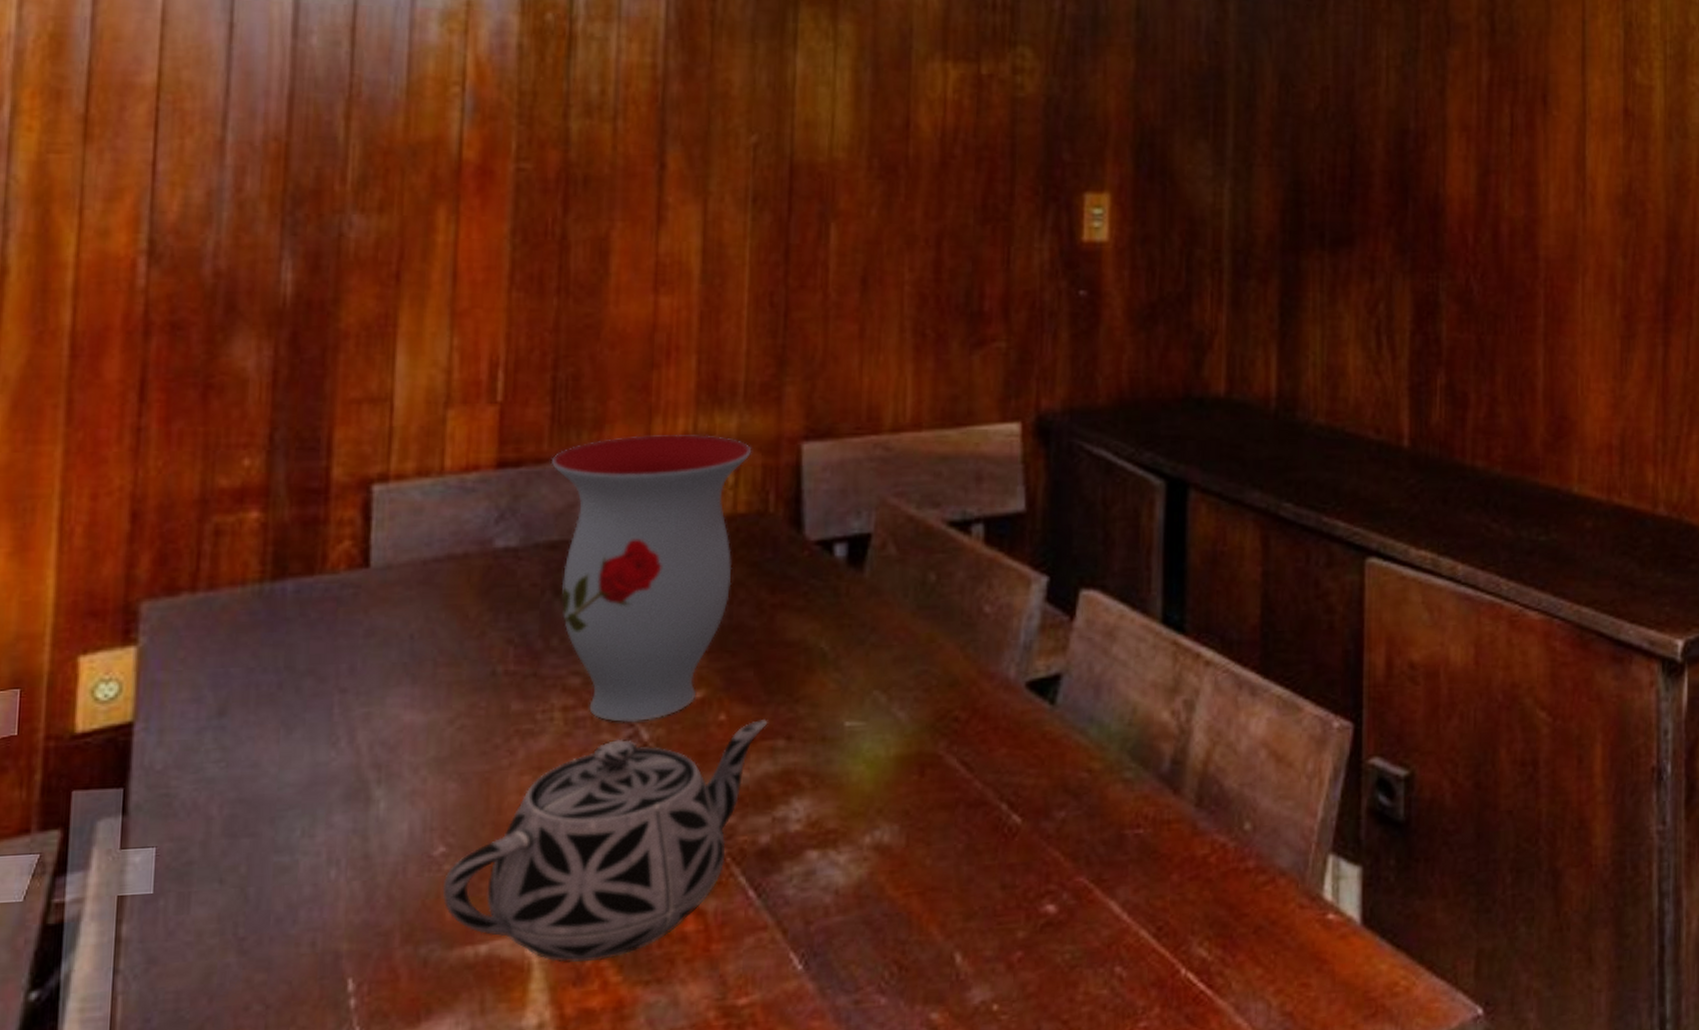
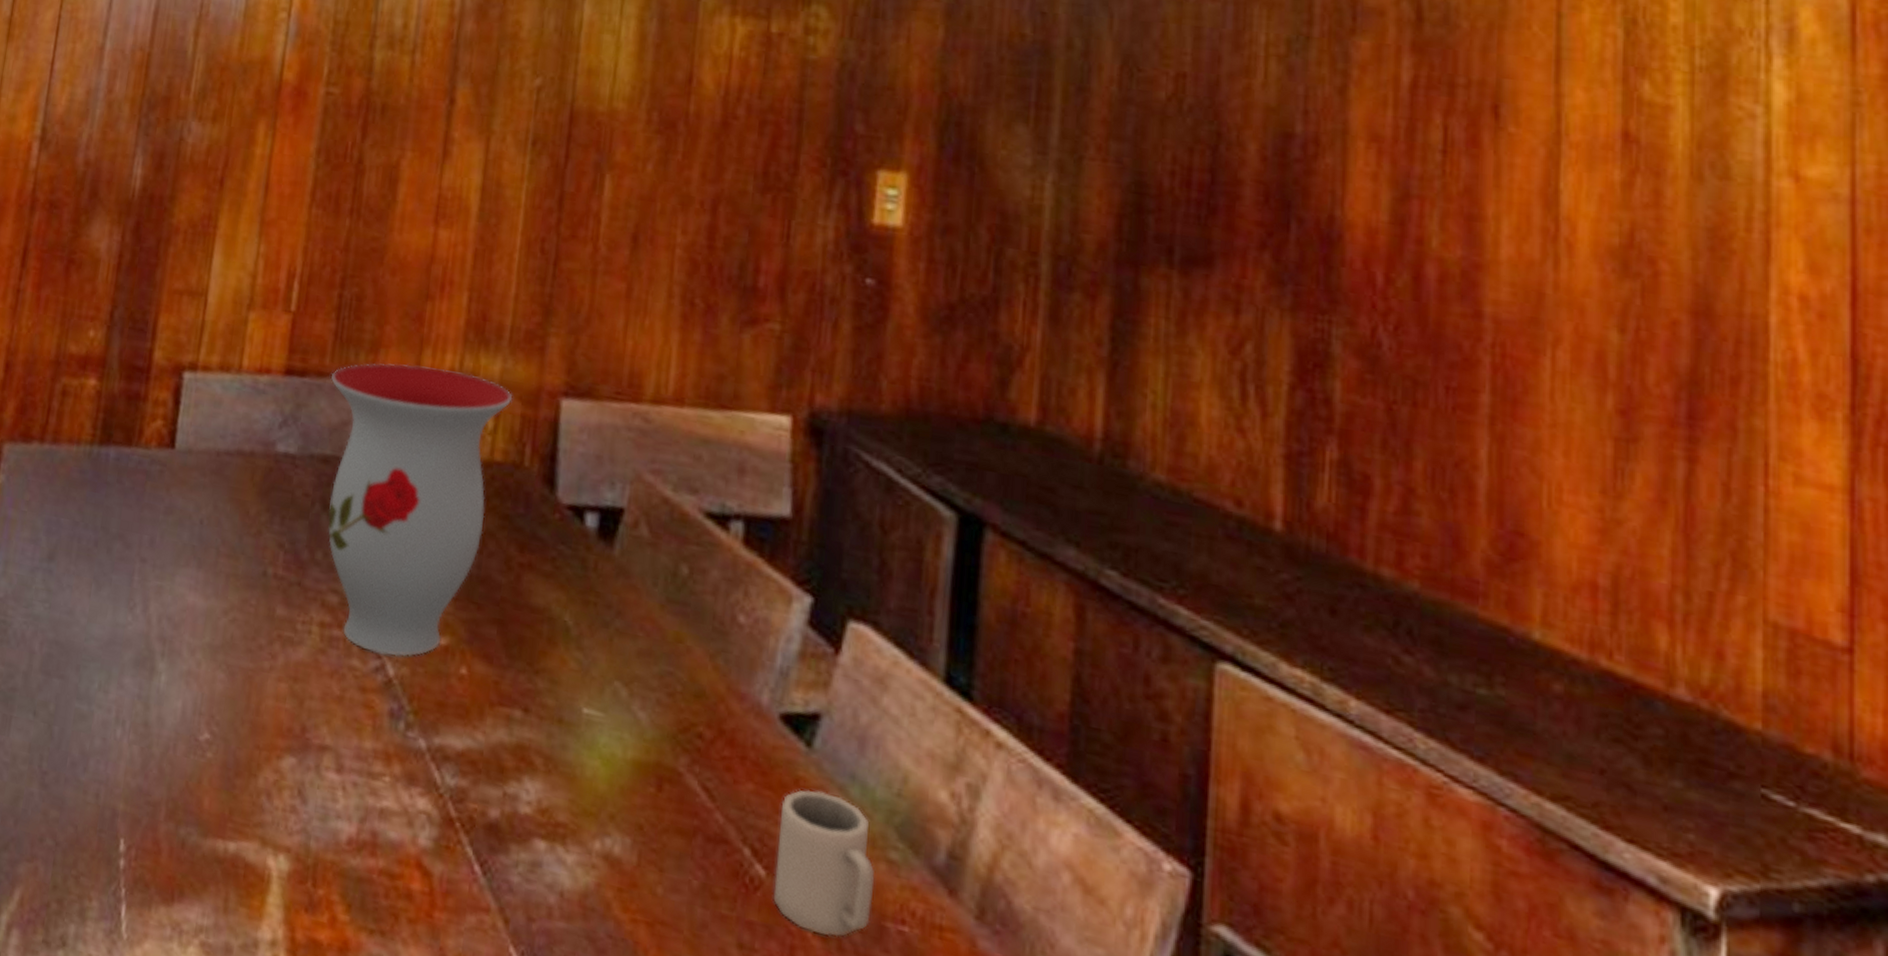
teapot: present [442,720,767,963] -> none [203,668,506,895]
cup: none [1029,739,1114,857] -> present [773,790,875,937]

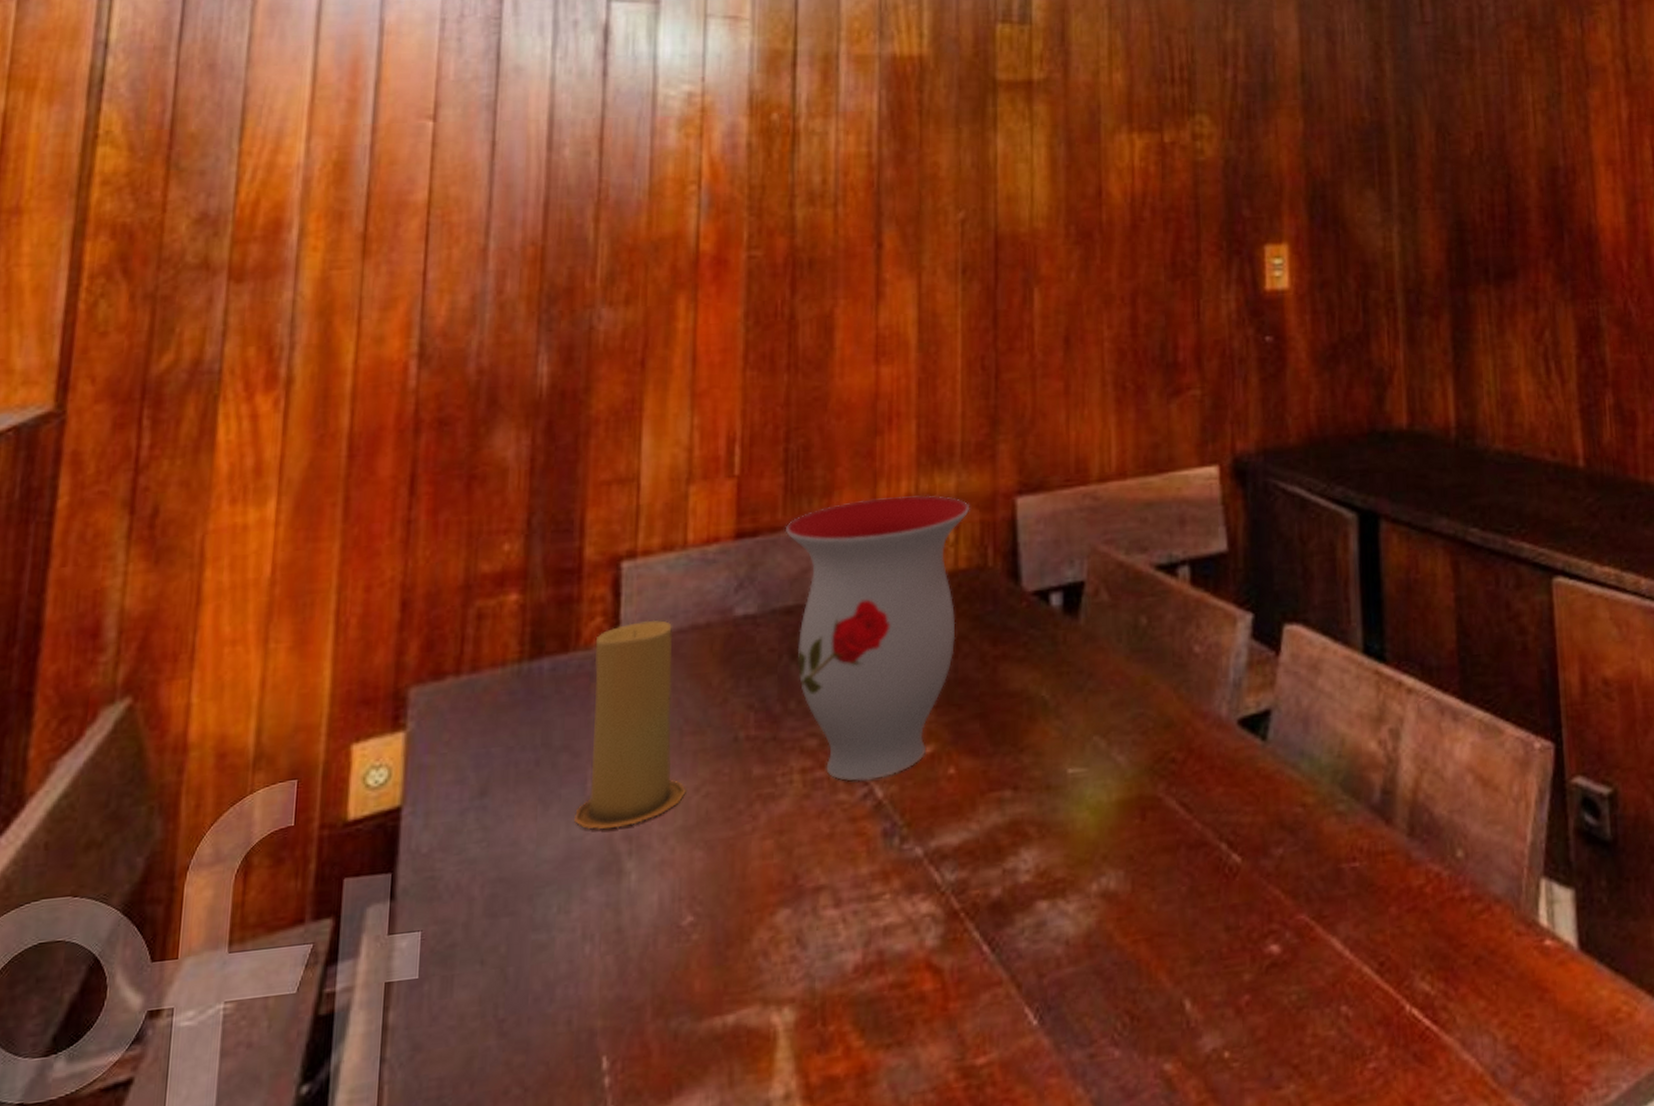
candle: none [120,432,221,628] -> present [574,619,686,830]
cup: present [773,790,875,937] -> none [1247,774,1329,895]

